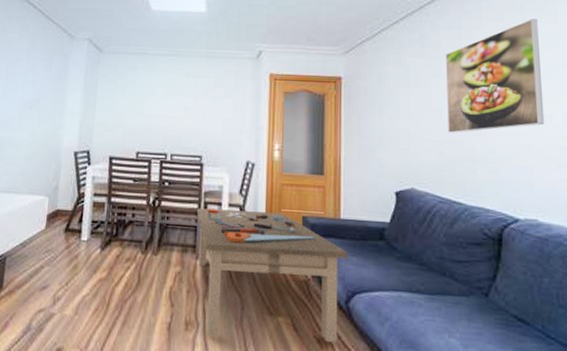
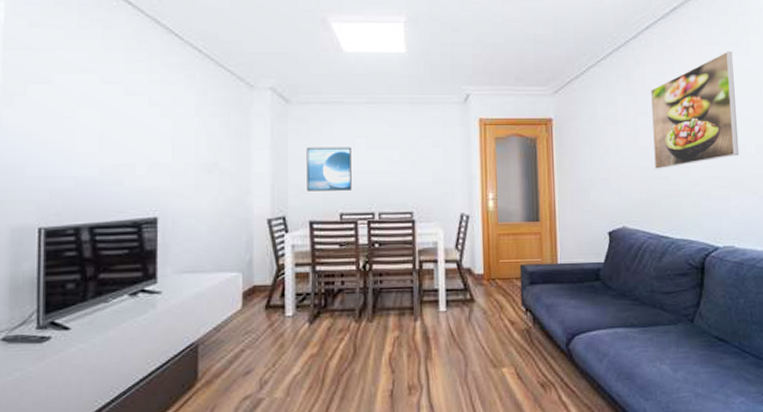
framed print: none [110,91,151,132] -> present [306,147,352,191]
coffee table: present [196,208,348,343] -> none [411,263,567,397]

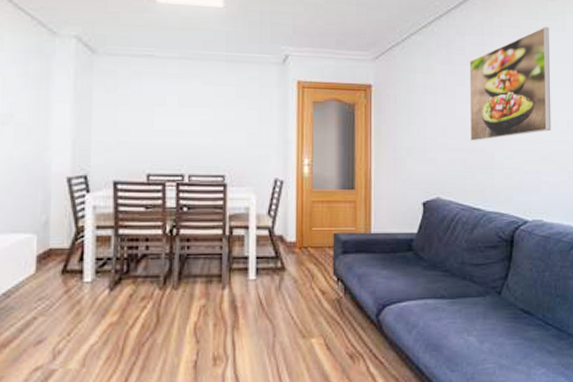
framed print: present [306,147,352,191] -> none [111,102,161,150]

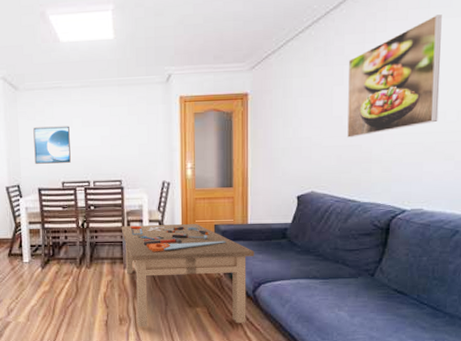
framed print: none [111,102,161,150] -> present [33,126,71,164]
coffee table: none [221,231,379,368] -> present [121,223,255,327]

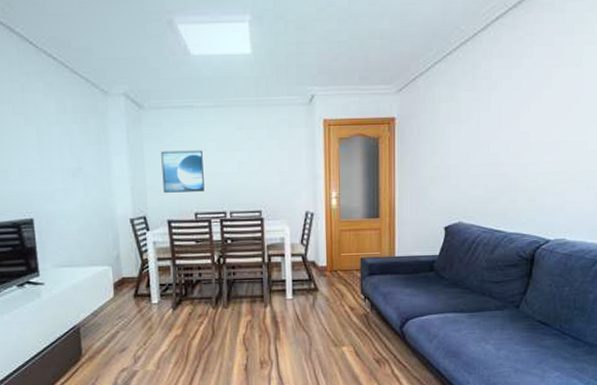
coffee table: present [121,223,255,327] -> none [261,256,402,370]
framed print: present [347,14,442,138] -> none [494,41,585,166]

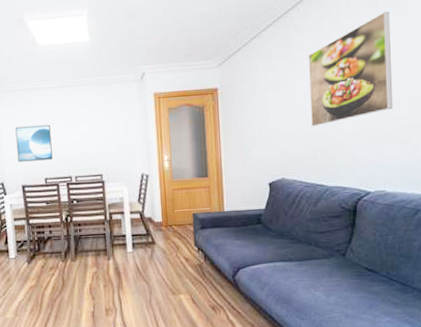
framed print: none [494,41,585,166] -> present [309,11,393,126]

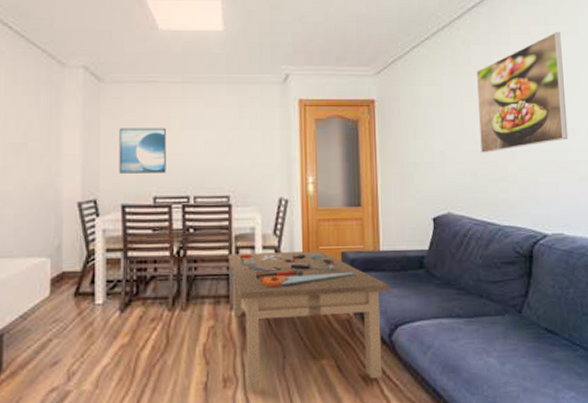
coffee table: none [103,213,233,317] -> present [227,250,389,390]

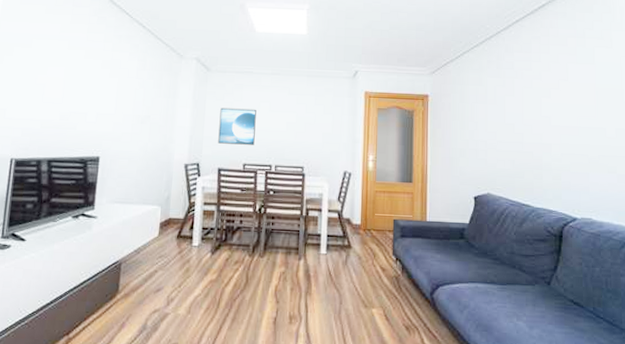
coffee table: present [227,250,389,390] -> none [299,214,433,330]
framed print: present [477,32,568,153] -> none [519,44,600,144]

